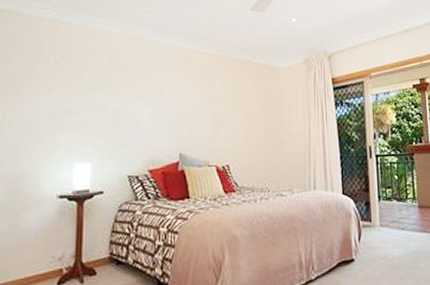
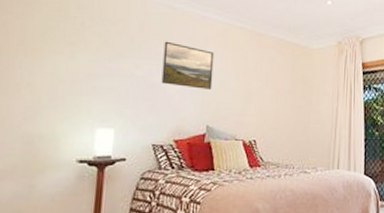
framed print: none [133,72,183,117] -> present [161,41,214,90]

